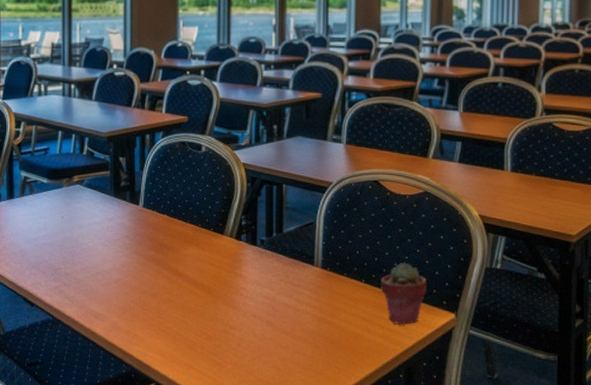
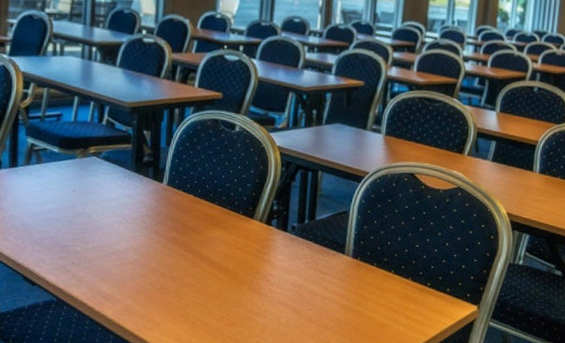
potted succulent: present [381,262,427,325] -> none [409,255,453,316]

